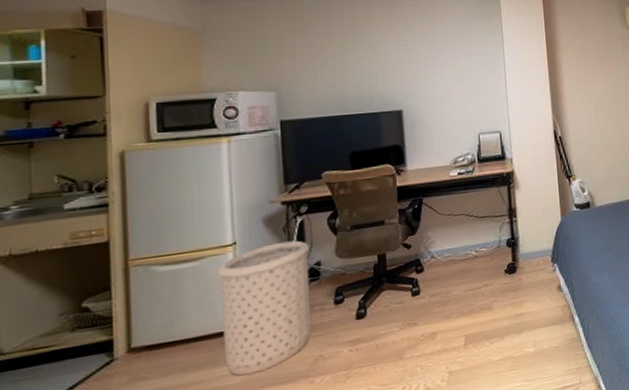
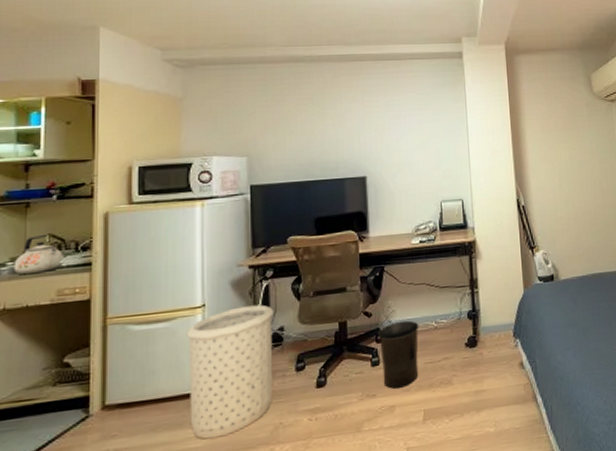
kettle: none [18,176,78,219] -> present [13,235,65,275]
waste bin: none [418,250,459,317] -> present [378,320,419,389]

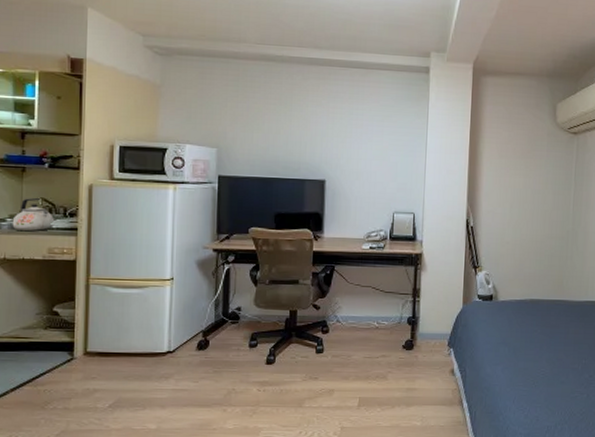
laundry basket: present [186,304,274,440] -> none [156,284,233,393]
waste bin: present [378,320,419,389] -> none [324,317,362,375]

